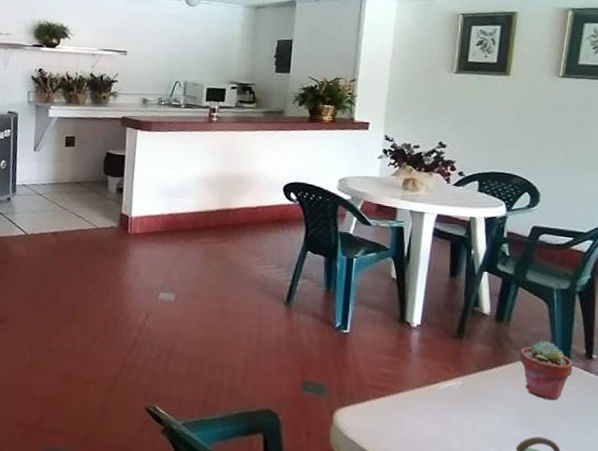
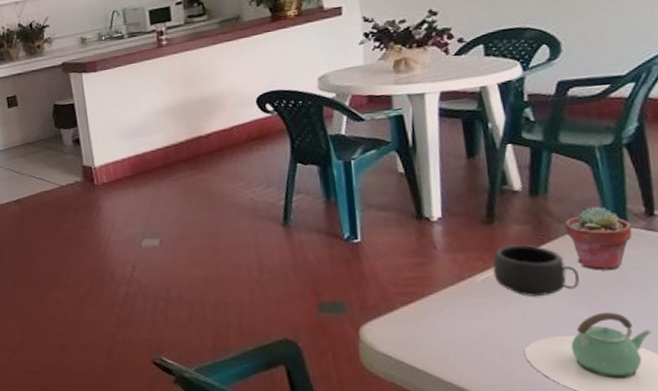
mug: none [455,361,525,413] -> present [492,244,580,297]

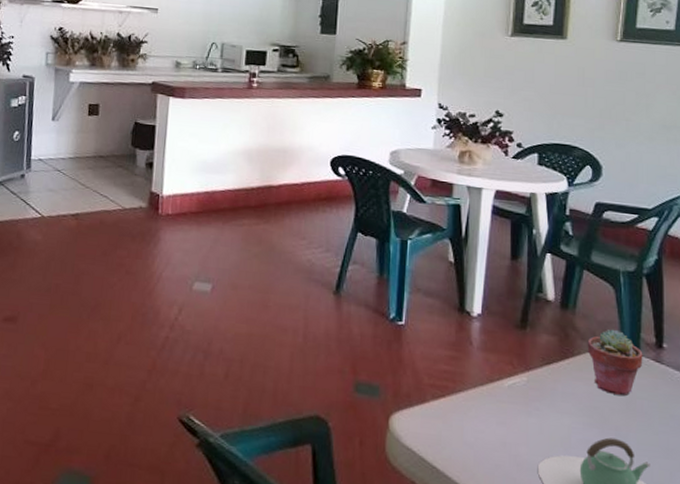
mug: present [492,244,580,297] -> none [520,354,595,412]

